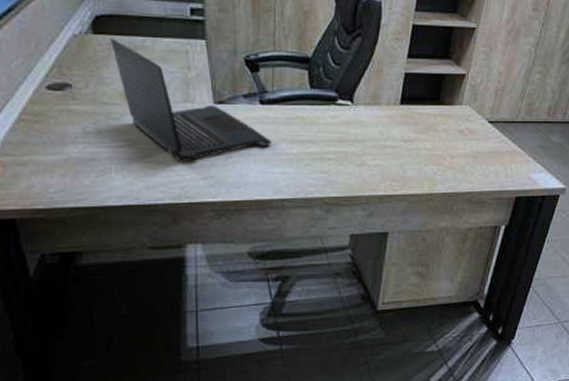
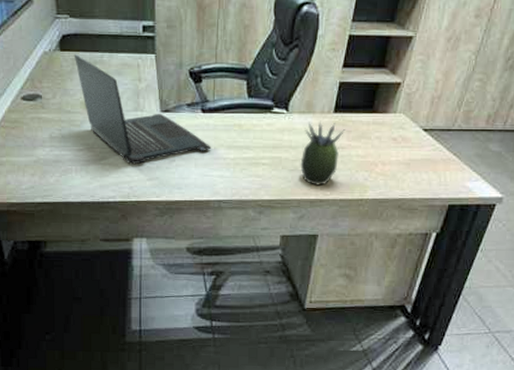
succulent plant: none [367,113,413,181] -> present [300,120,346,186]

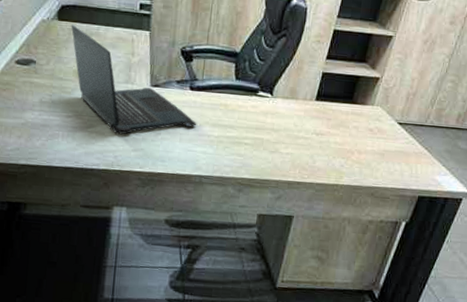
succulent plant: present [300,120,346,186] -> none [280,107,326,169]

